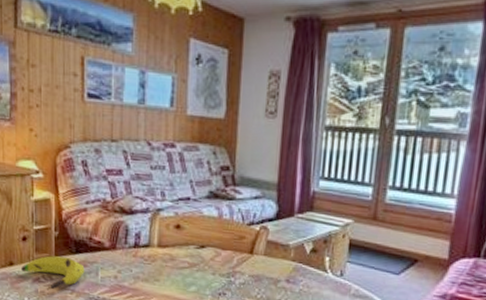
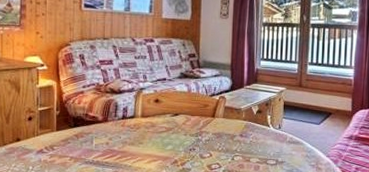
banana: present [21,255,85,289] -> none [27,131,82,157]

